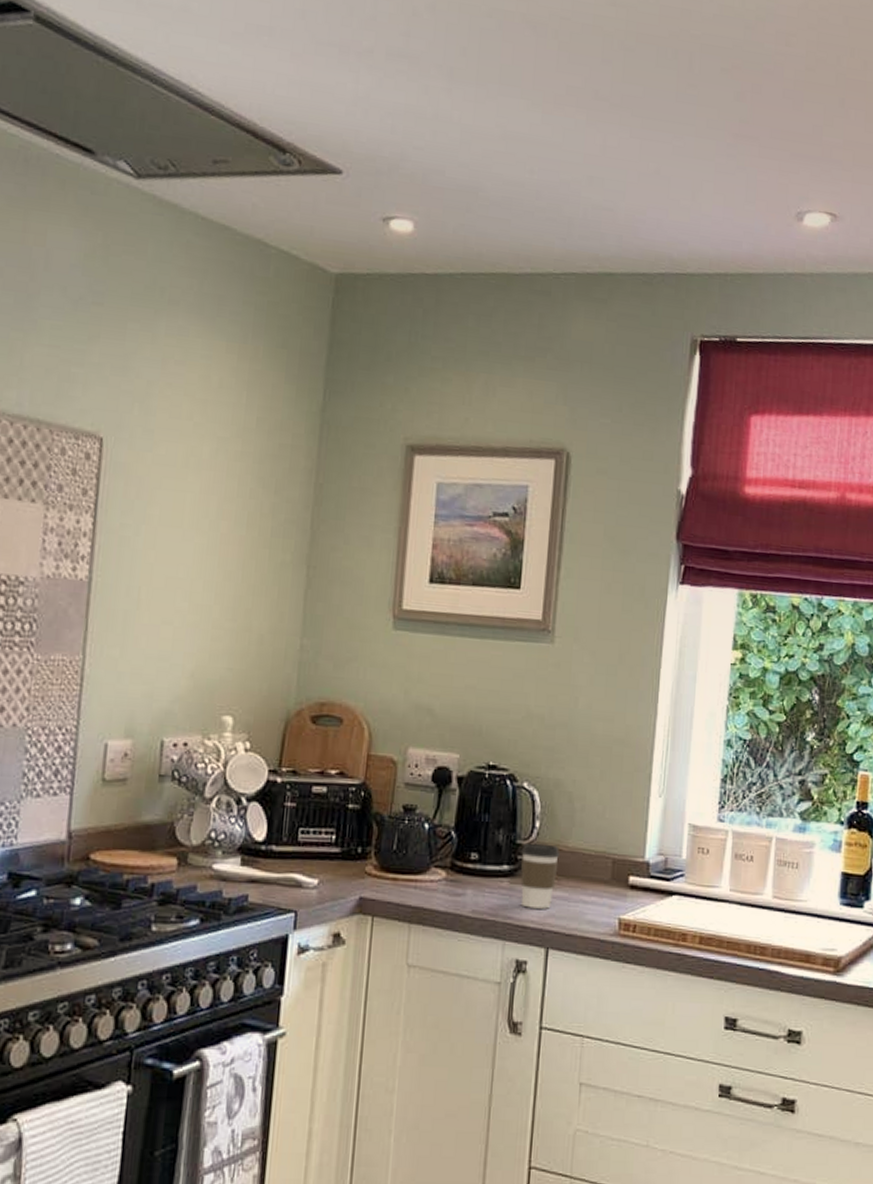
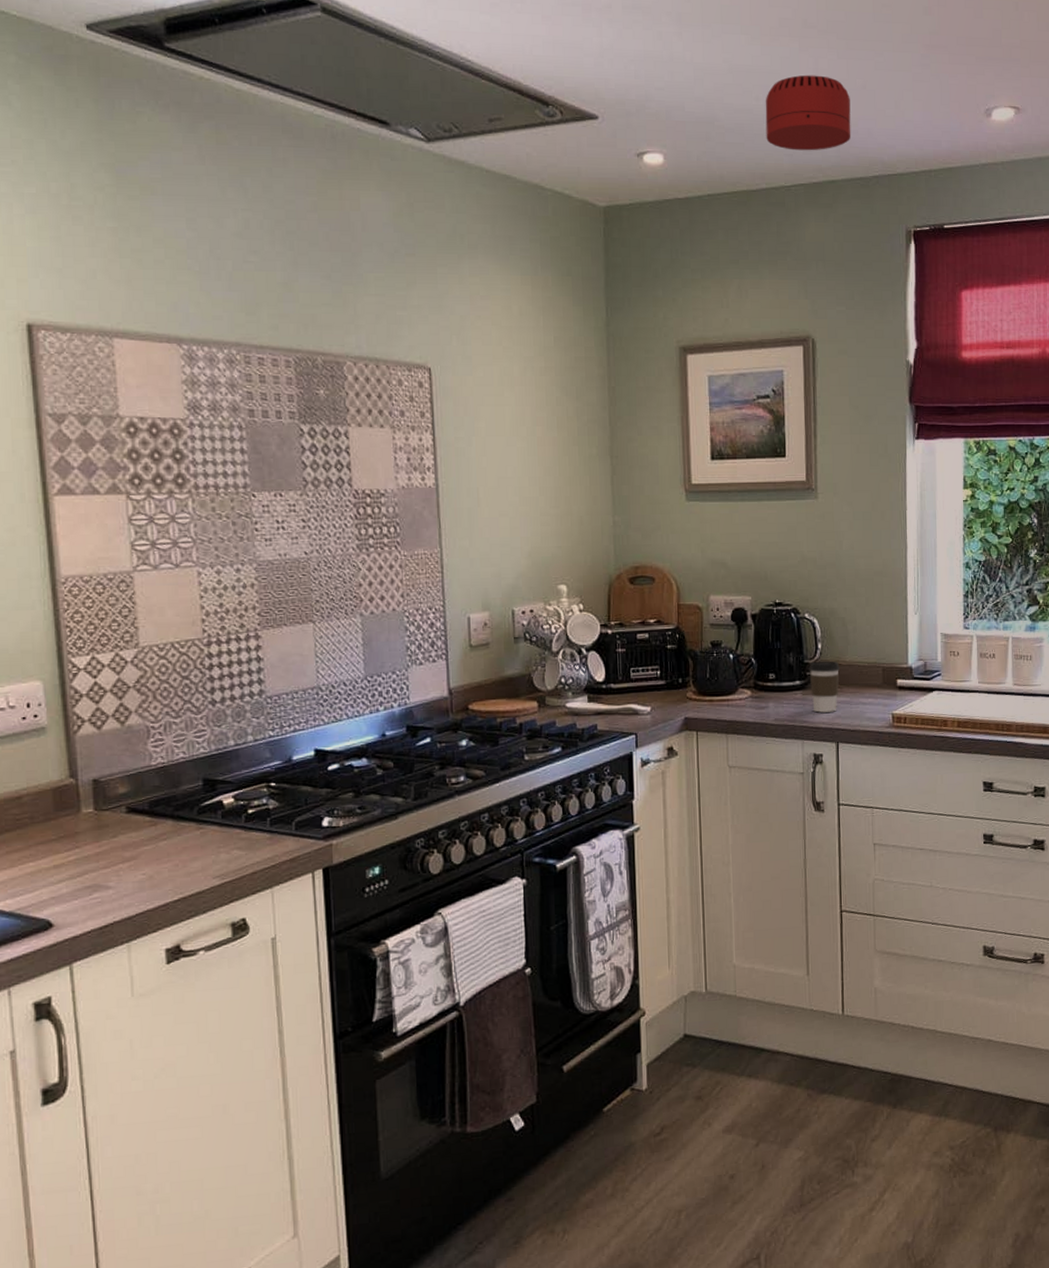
smoke detector: none [537,151,640,238] -> present [765,75,851,151]

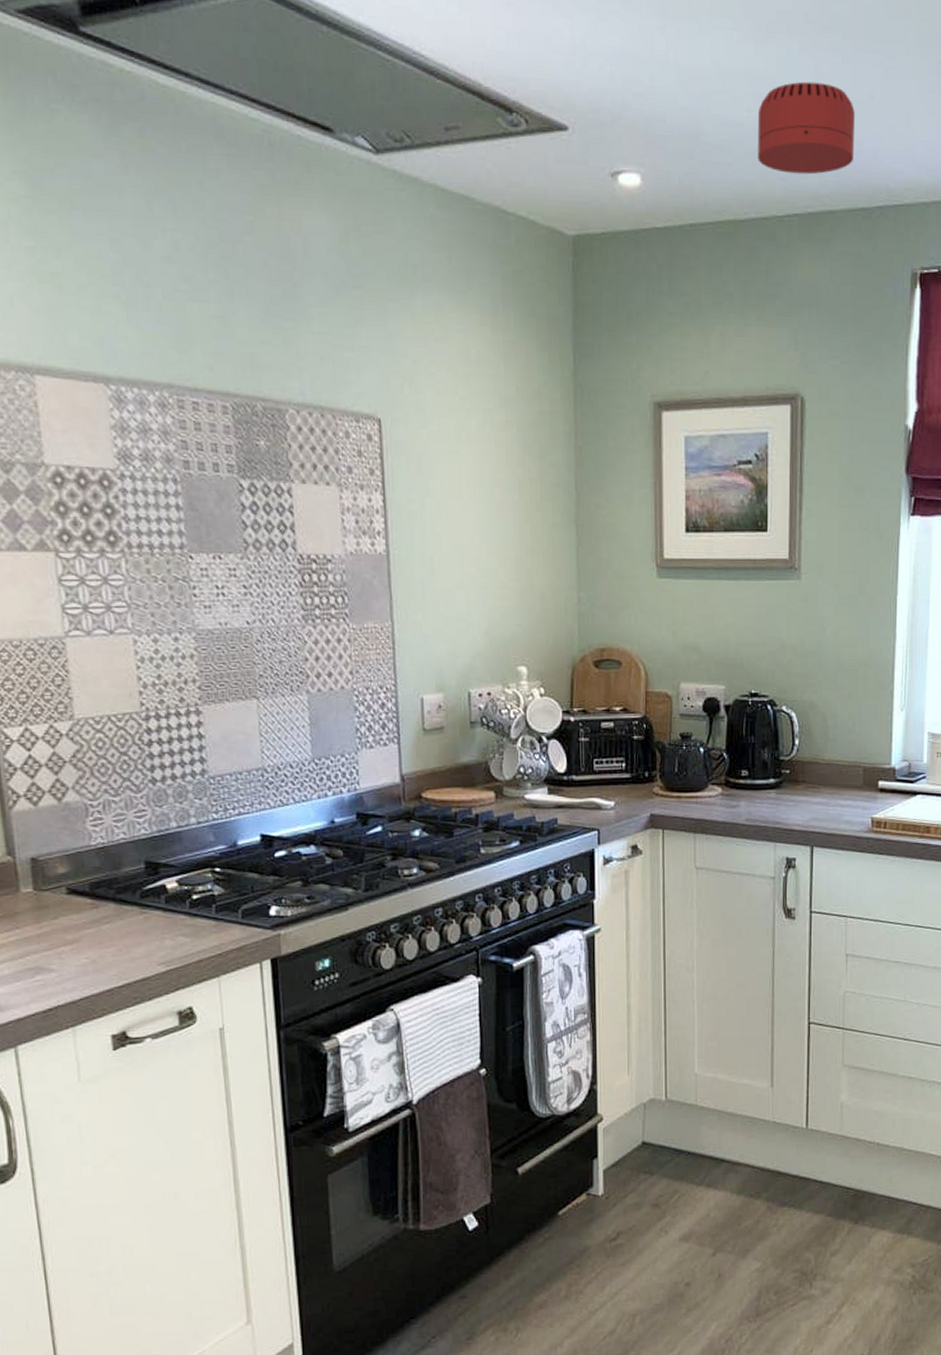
coffee cup: present [809,661,841,713] -> none [784,758,818,814]

